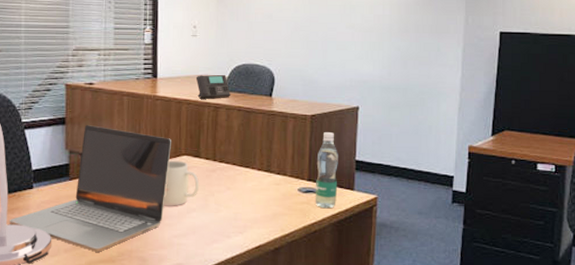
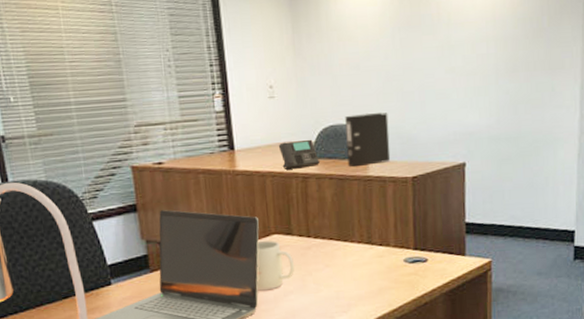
binder: none [255,57,294,101] -> present [345,112,391,167]
bottle: present [315,132,338,209] -> none [421,194,448,278]

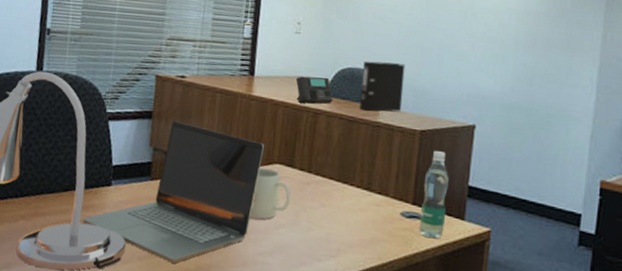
bottle: none [421,194,448,278] -> present [419,151,449,239]

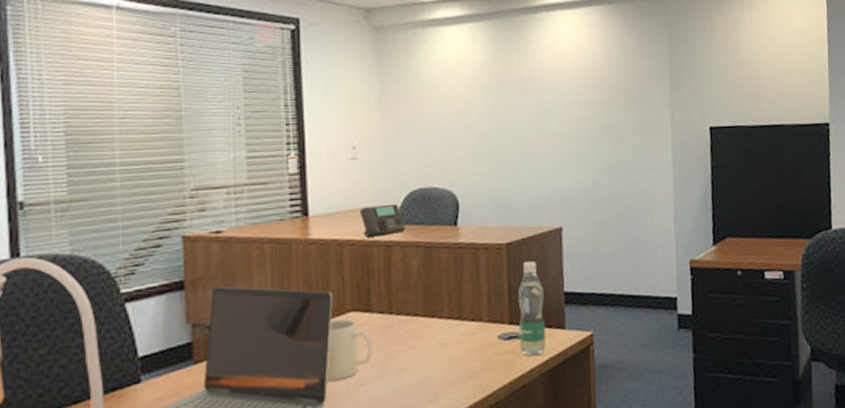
binder: present [359,61,405,112] -> none [434,175,483,233]

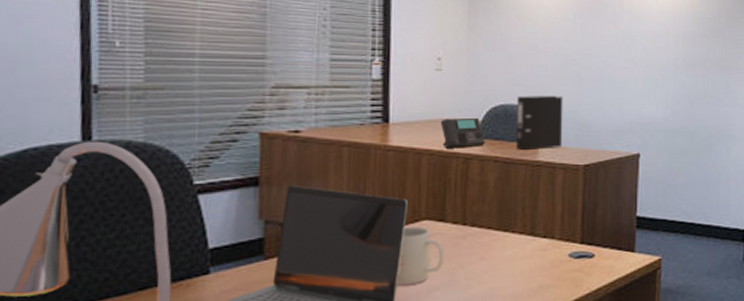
binder: none [434,175,483,233] -> present [516,96,563,150]
bottle: present [517,261,546,357] -> none [589,185,616,276]

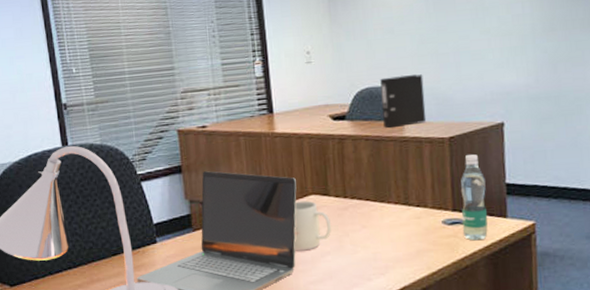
phone: present [440,117,485,148] -> none [315,101,356,131]
bottle: none [589,185,616,276] -> present [459,154,488,241]

